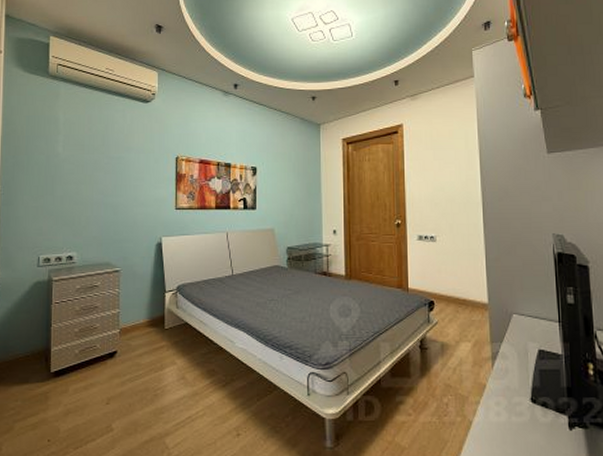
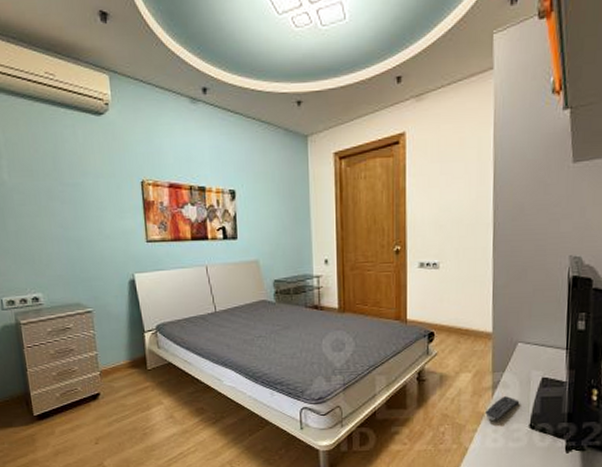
remote control: none [487,368,520,393] -> present [485,396,520,421]

